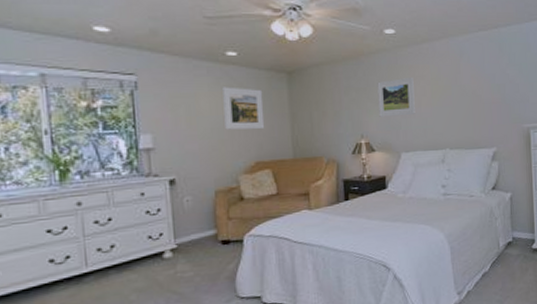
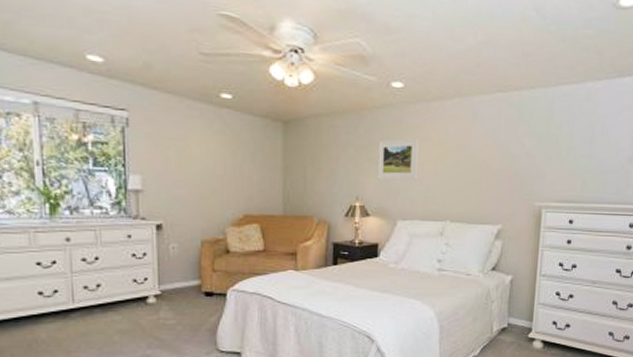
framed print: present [222,87,265,130] -> none [215,131,256,181]

